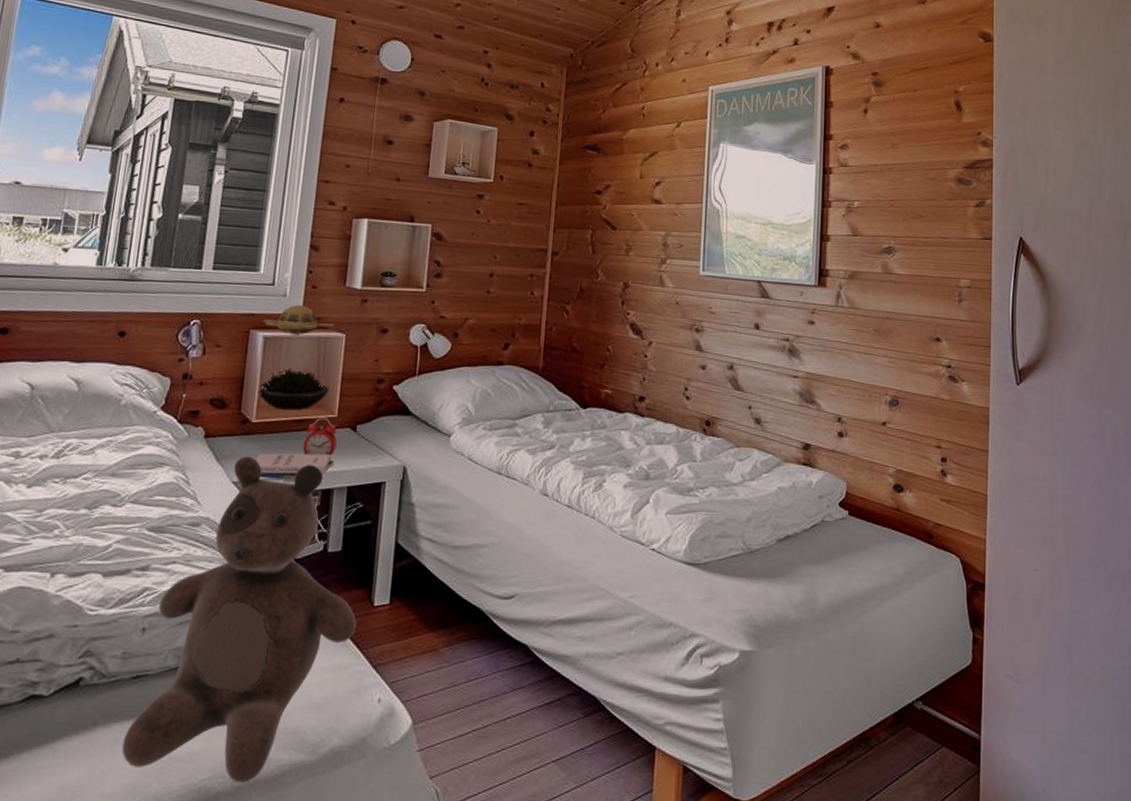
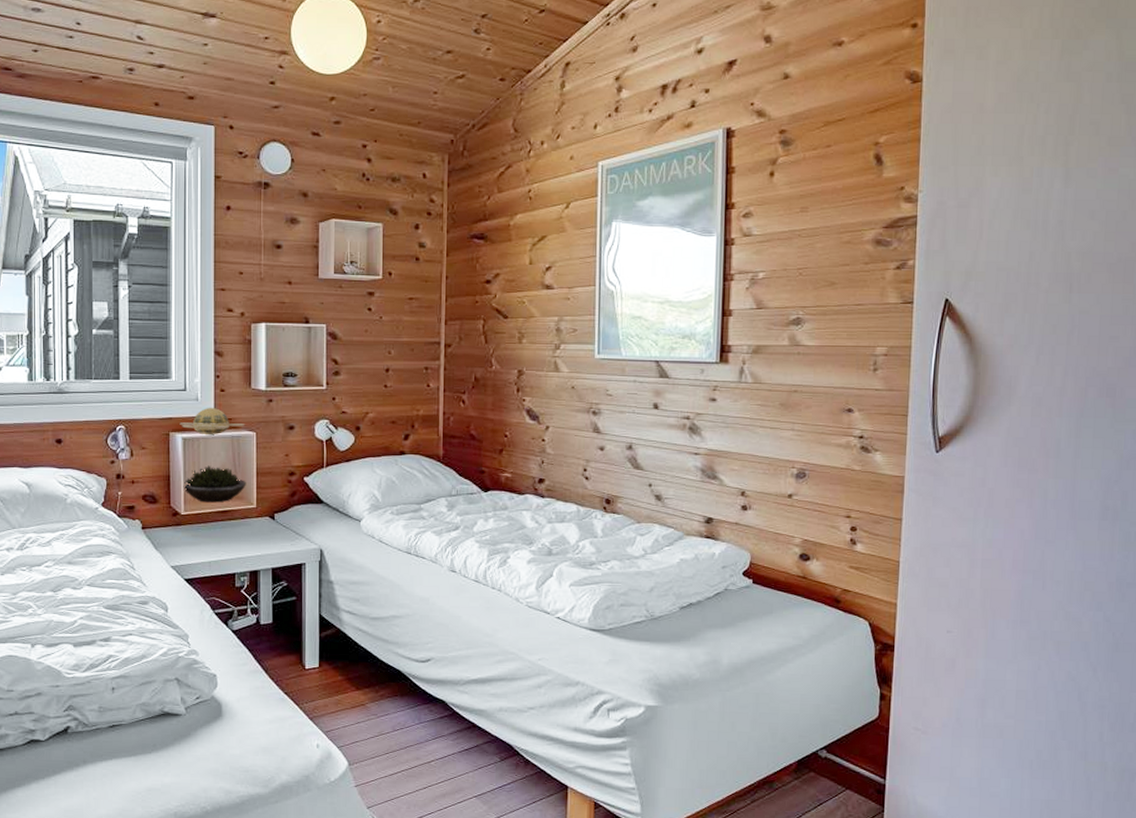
stuffed animal: present [121,456,357,783] -> none [109,544,292,809]
books: present [254,452,335,480] -> none [188,540,258,563]
alarm clock: present [302,417,337,456] -> none [228,508,258,542]

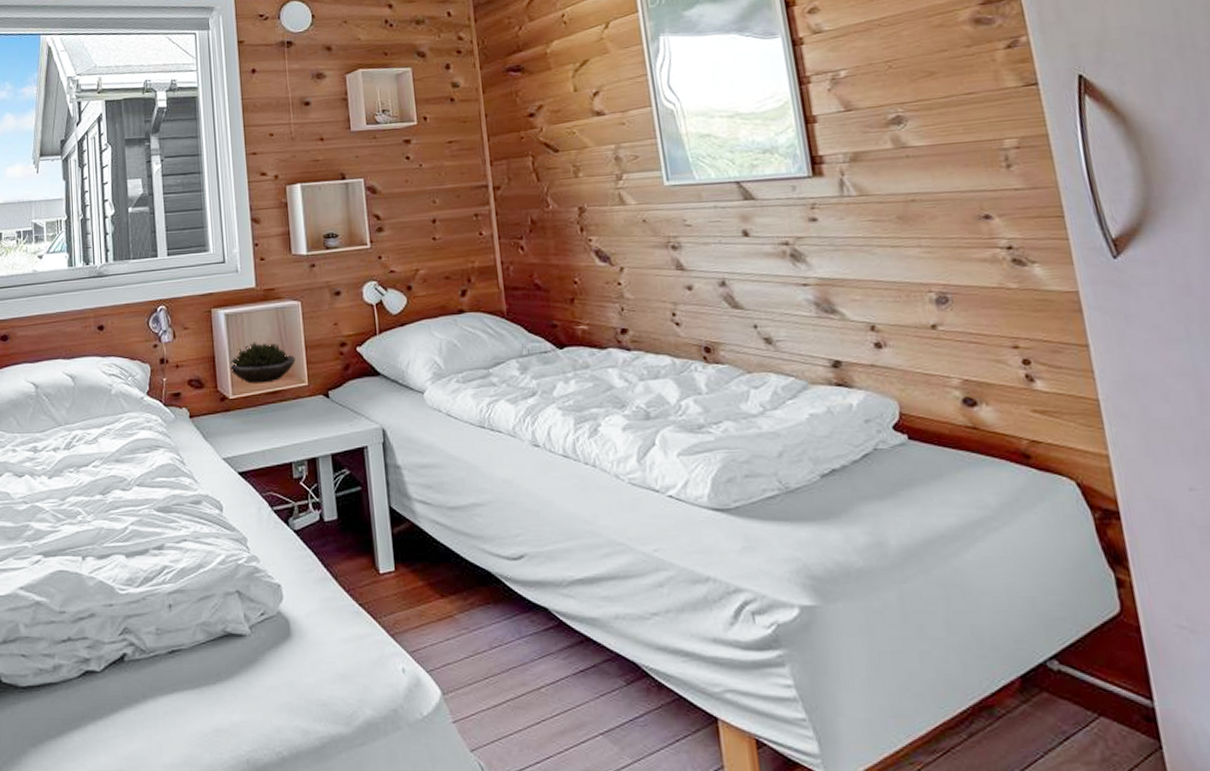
decorative figurine: present [179,408,246,434] -> none [221,279,289,308]

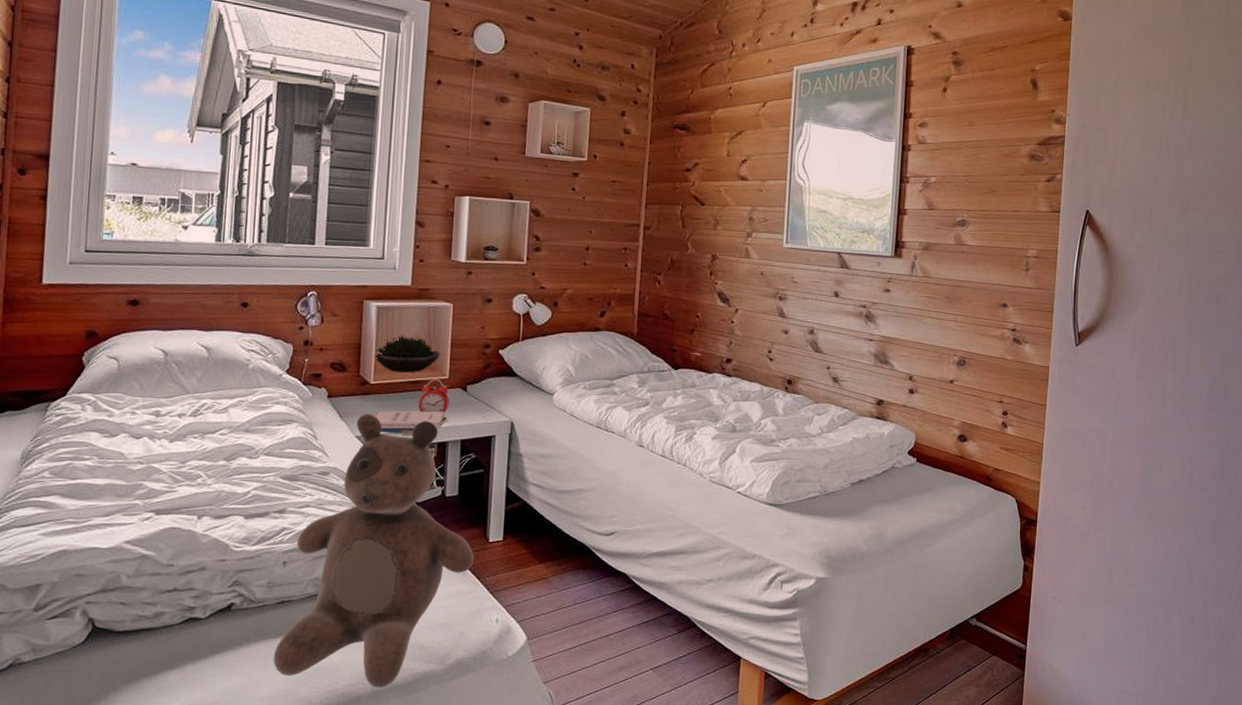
stuffed animal: none [171,432,366,755] -> present [273,413,474,688]
books: none [239,423,314,453] -> present [375,410,448,434]
alarm clock: none [281,387,313,426] -> present [418,379,450,413]

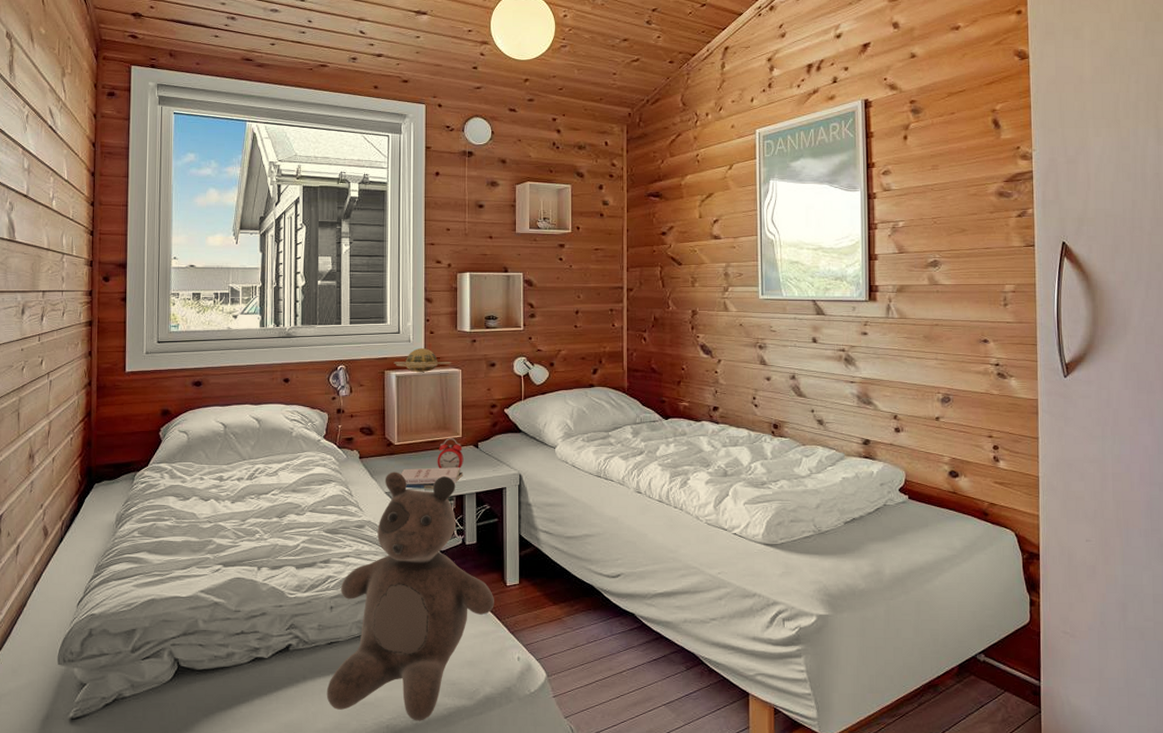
succulent plant: present [374,335,440,373] -> none [396,400,453,433]
decorative figurine: none [375,277,443,304] -> present [394,348,452,372]

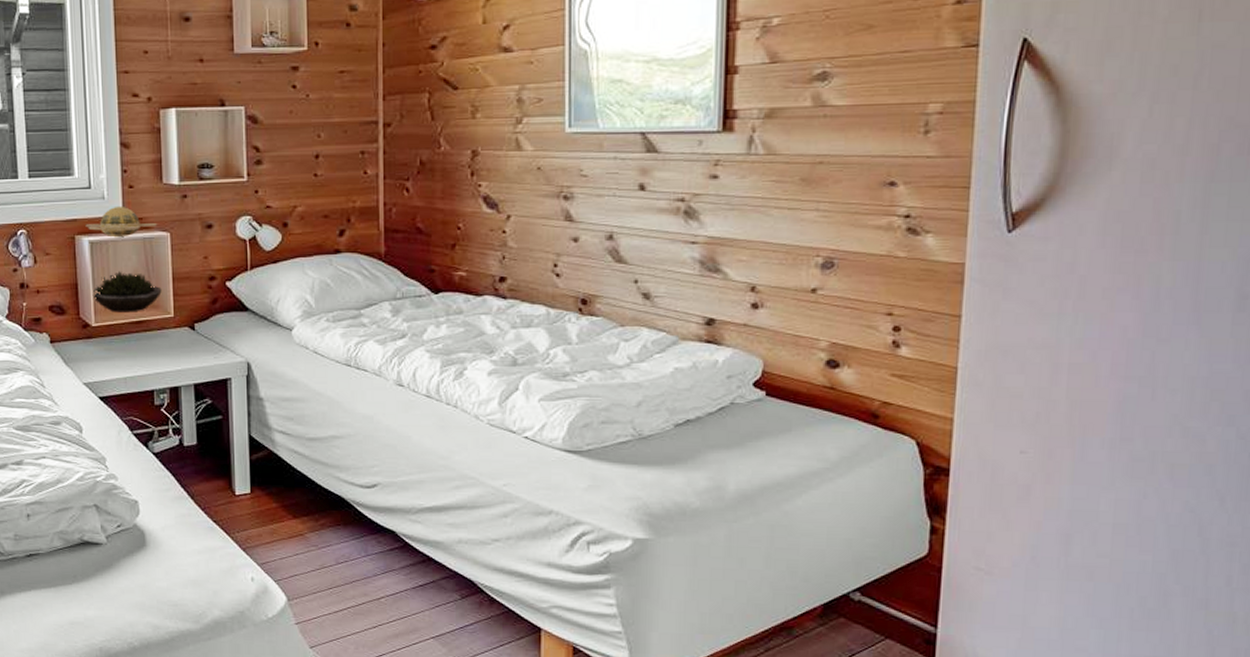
stuffed animal: present [326,472,494,721] -> none [28,359,221,645]
succulent plant: none [396,400,453,433] -> present [92,271,162,312]
books: present [400,467,464,489] -> none [100,354,178,379]
alarm clock: present [437,438,464,469] -> none [144,318,177,355]

